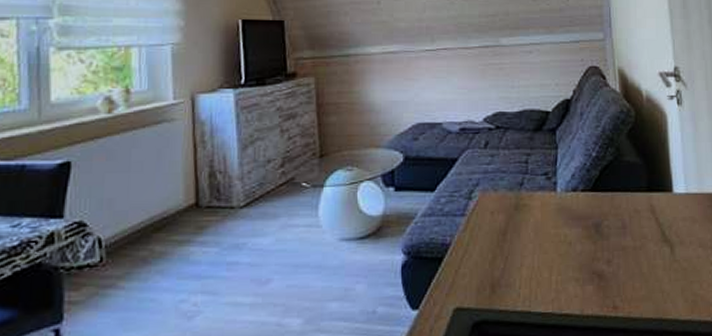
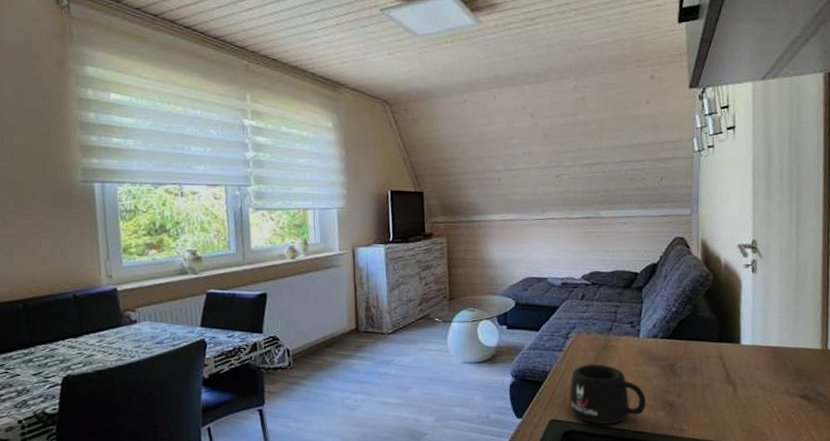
mug: none [477,230,571,309] -> present [569,364,647,424]

